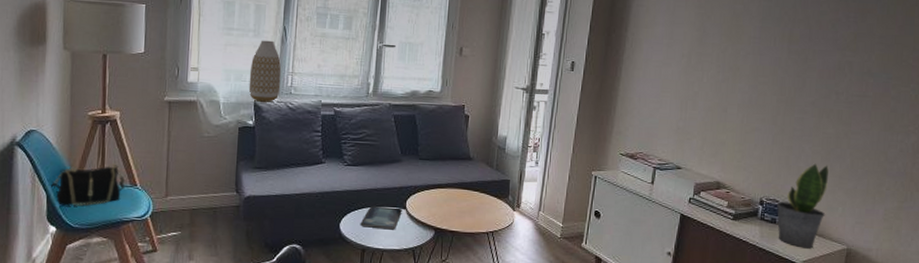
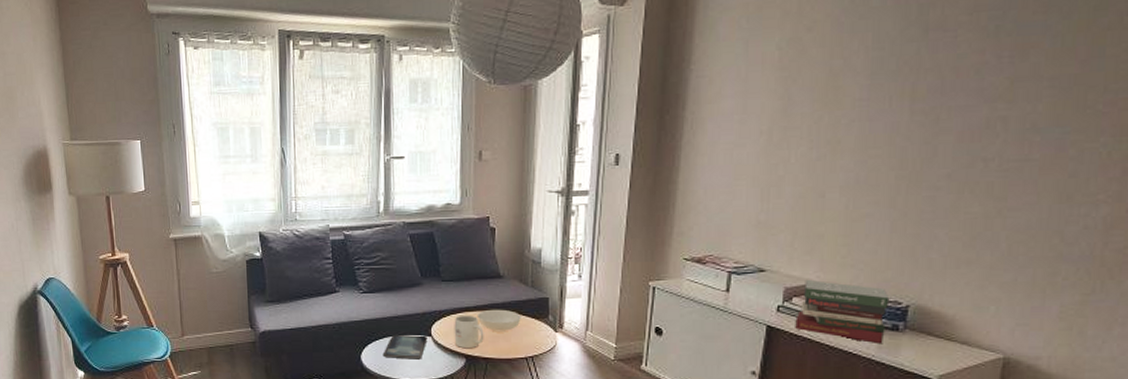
handbag: present [53,163,126,206] -> none [75,306,143,350]
vase: present [248,40,282,102] -> none [251,165,285,232]
mug: none [426,191,453,222] -> present [454,315,484,349]
bowl: none [447,187,486,209] -> present [476,309,521,333]
books: none [702,177,770,234] -> present [795,279,890,345]
potted plant: present [776,163,829,249] -> none [898,252,974,360]

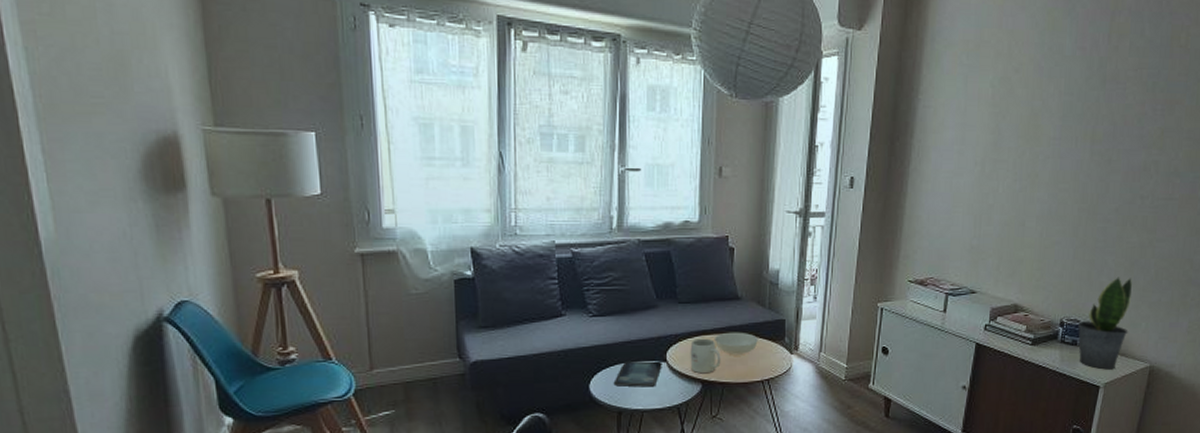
books: present [795,279,890,345] -> none [998,300,1071,358]
potted plant: none [898,252,974,360] -> present [1077,277,1132,370]

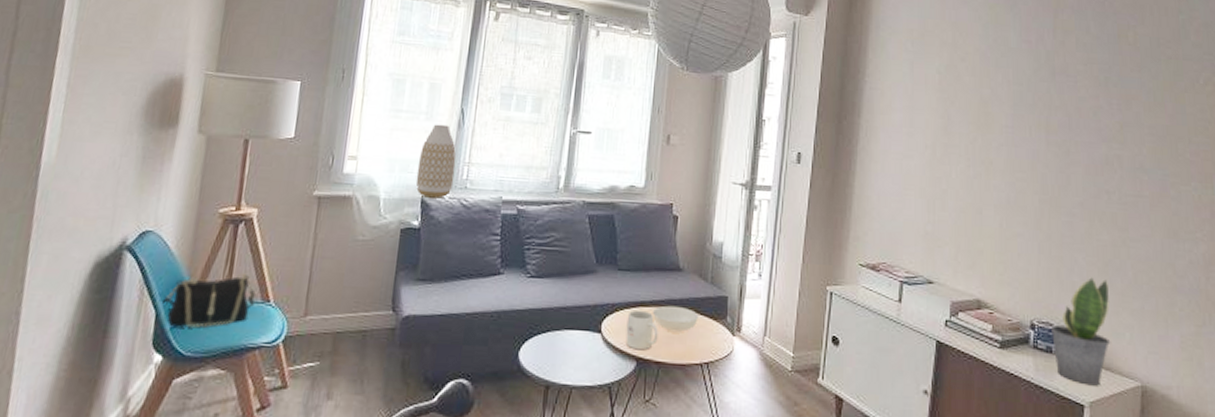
handbag: none [221,335,317,391] -> present [165,273,256,328]
vase: none [461,170,502,247] -> present [415,124,457,199]
tablet: present [613,360,662,387] -> none [544,328,597,360]

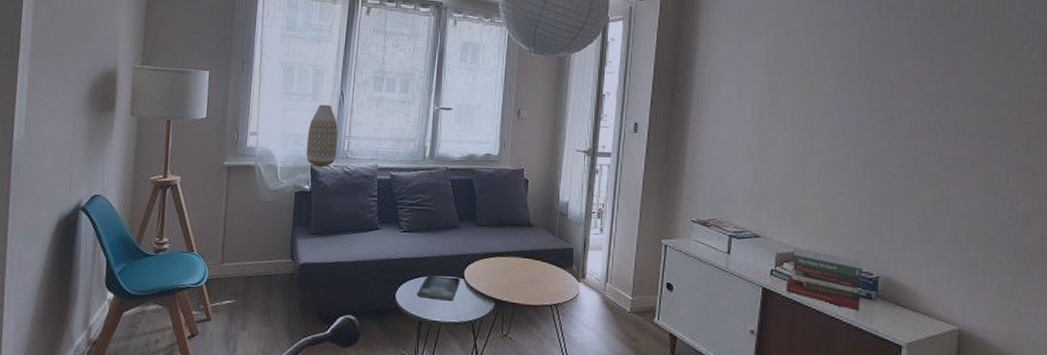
handbag: present [165,273,256,328] -> none [113,228,183,272]
tablet: none [544,328,597,360] -> present [416,274,460,301]
mug: present [625,310,658,351] -> none [485,259,513,294]
bowl: present [652,305,699,333] -> none [507,255,548,279]
books: none [962,294,1043,367] -> present [786,247,863,311]
potted plant: present [1050,277,1111,386] -> none [870,232,929,329]

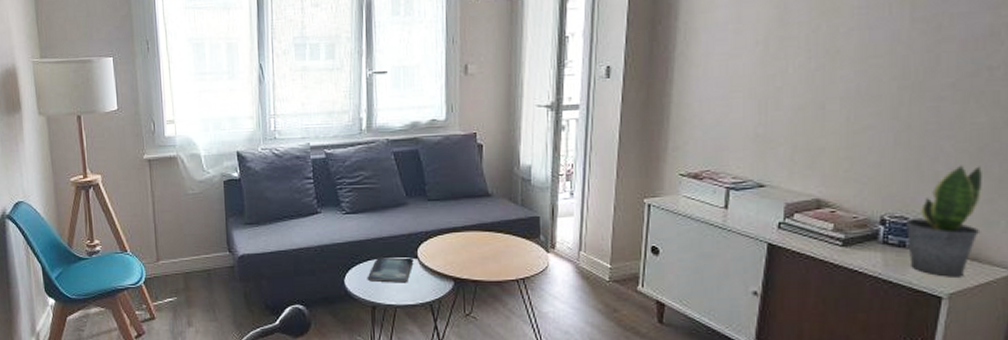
vase: present [305,104,339,167] -> none [228,81,264,151]
books: present [786,247,863,311] -> none [797,194,896,262]
potted plant: none [870,232,929,329] -> present [905,165,982,277]

